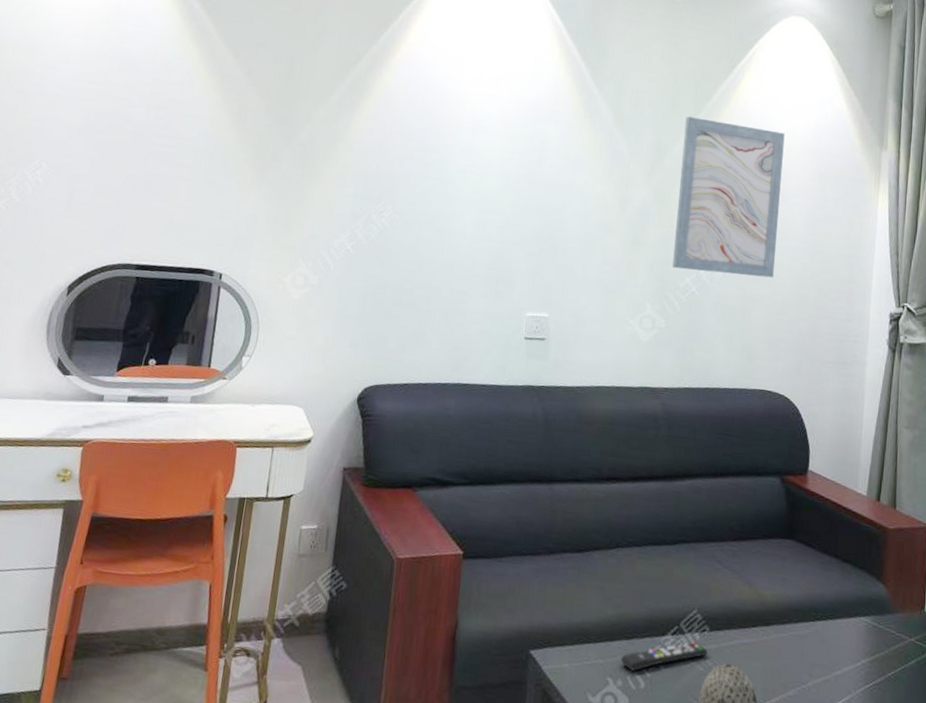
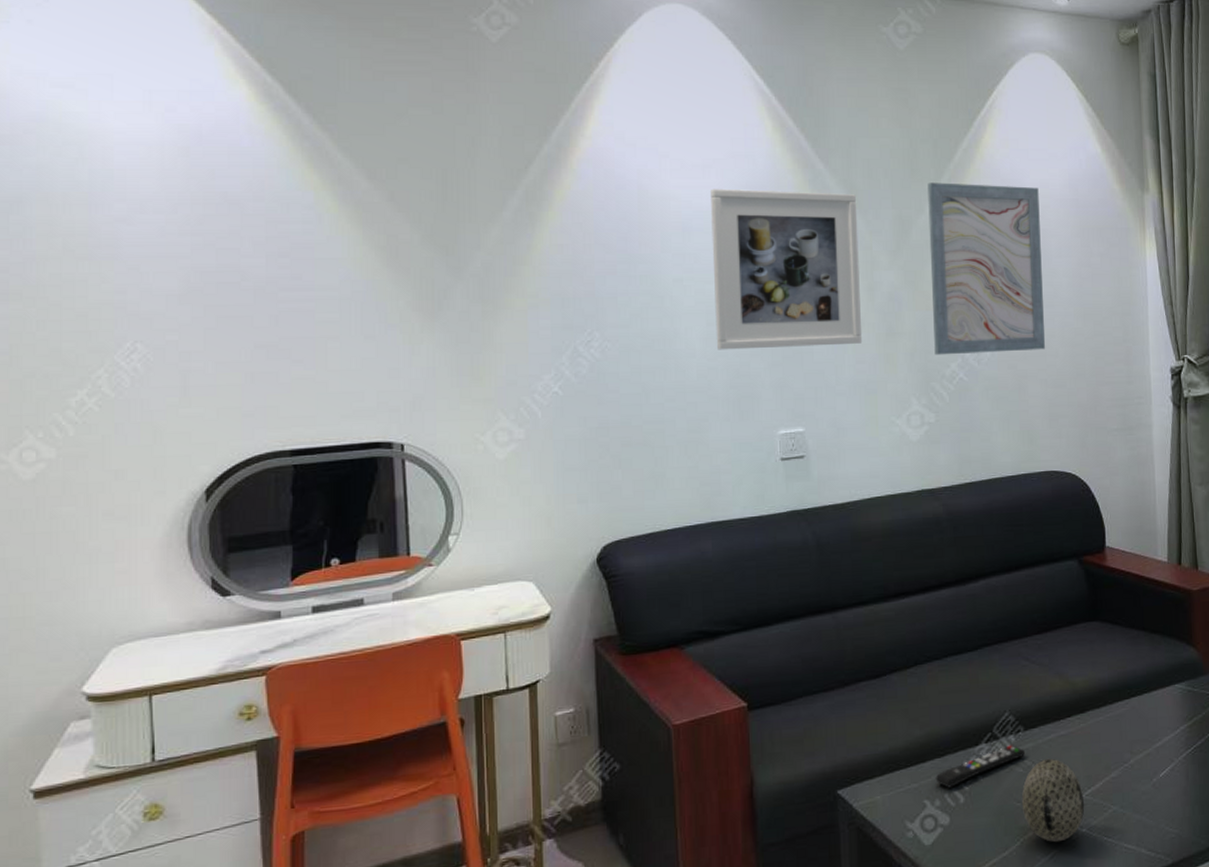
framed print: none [485,98,622,248] -> present [711,188,863,350]

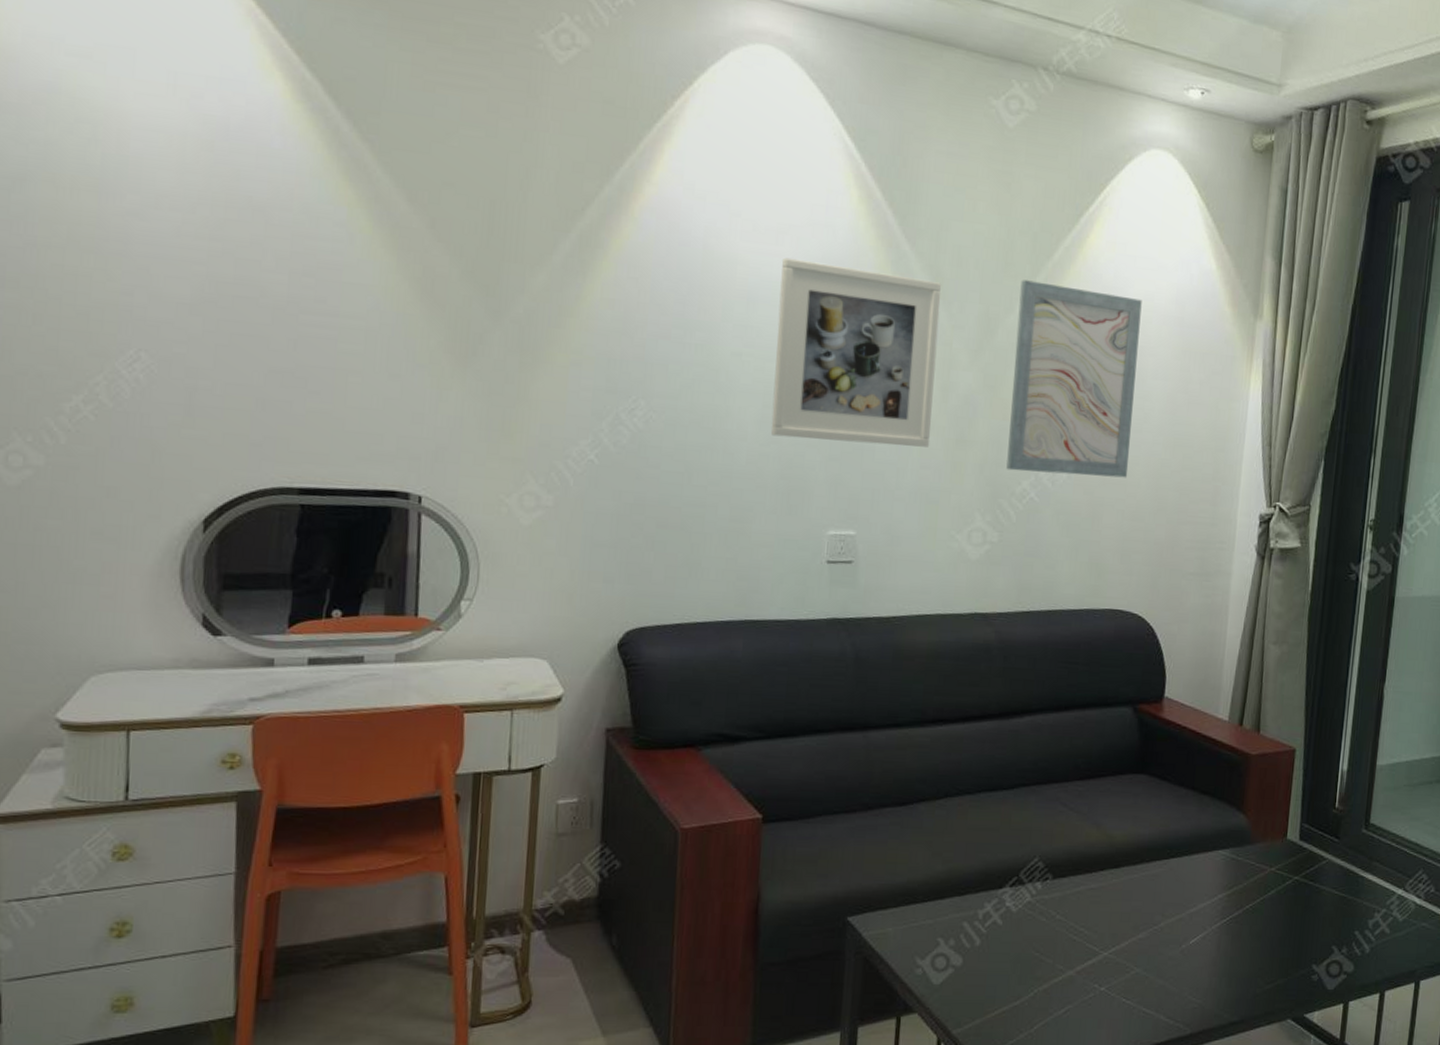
remote control: present [935,745,1026,788] -> none [952,892,1051,929]
decorative egg: present [1021,758,1085,843] -> none [1040,911,1107,998]

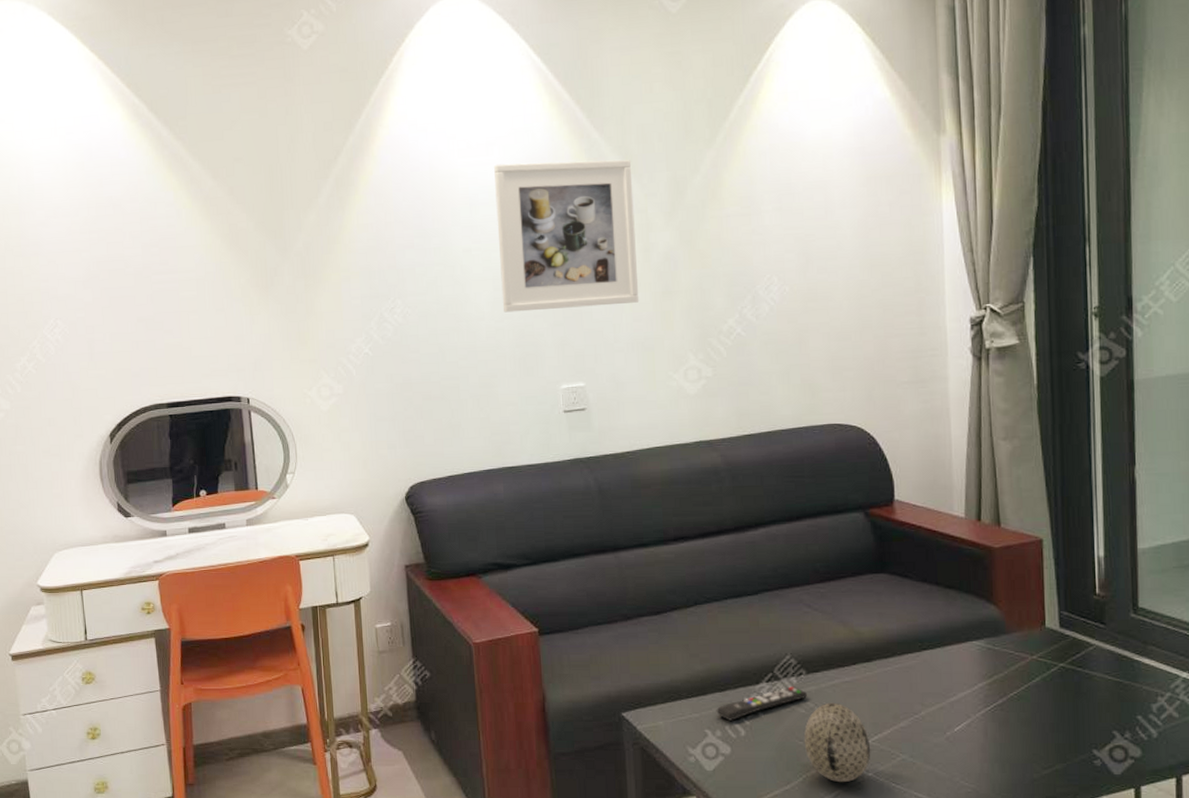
remote control: none [952,892,1051,929] -> present [716,686,808,721]
wall art: present [1006,279,1142,478] -> none [702,138,829,312]
decorative egg: none [1040,911,1107,998] -> present [803,702,871,783]

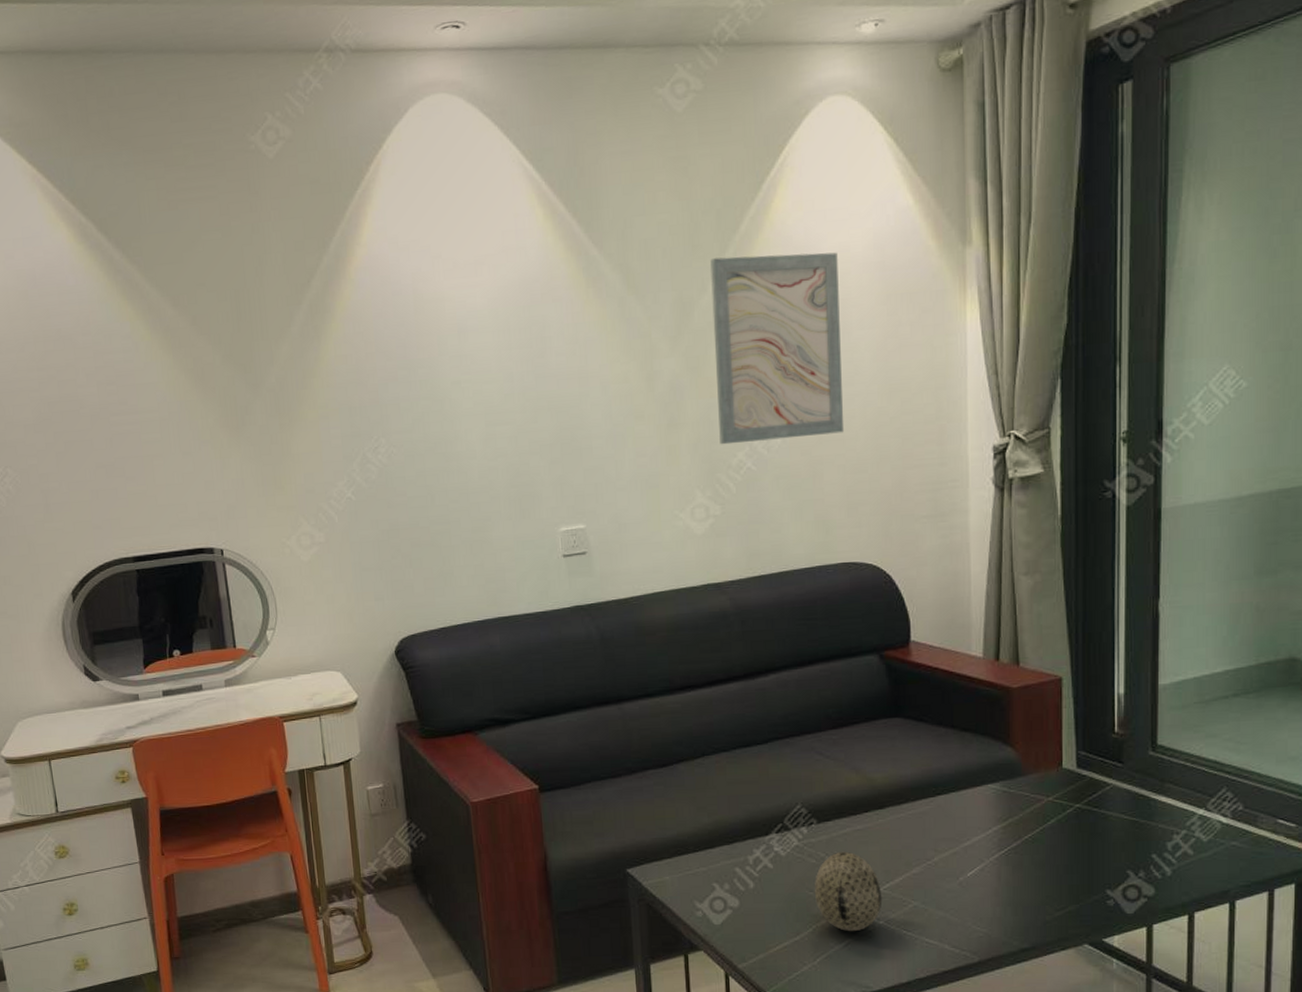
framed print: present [494,159,640,313] -> none [484,279,643,450]
wall art: none [702,138,829,312] -> present [710,252,845,445]
remote control: present [716,686,808,721] -> none [724,836,819,873]

